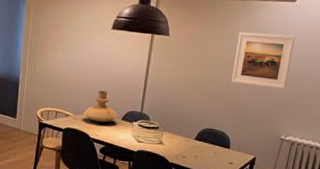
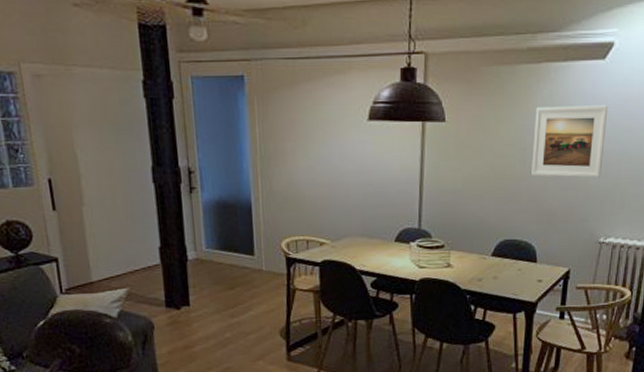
vase: present [83,90,119,123] -> none [343,205,390,248]

